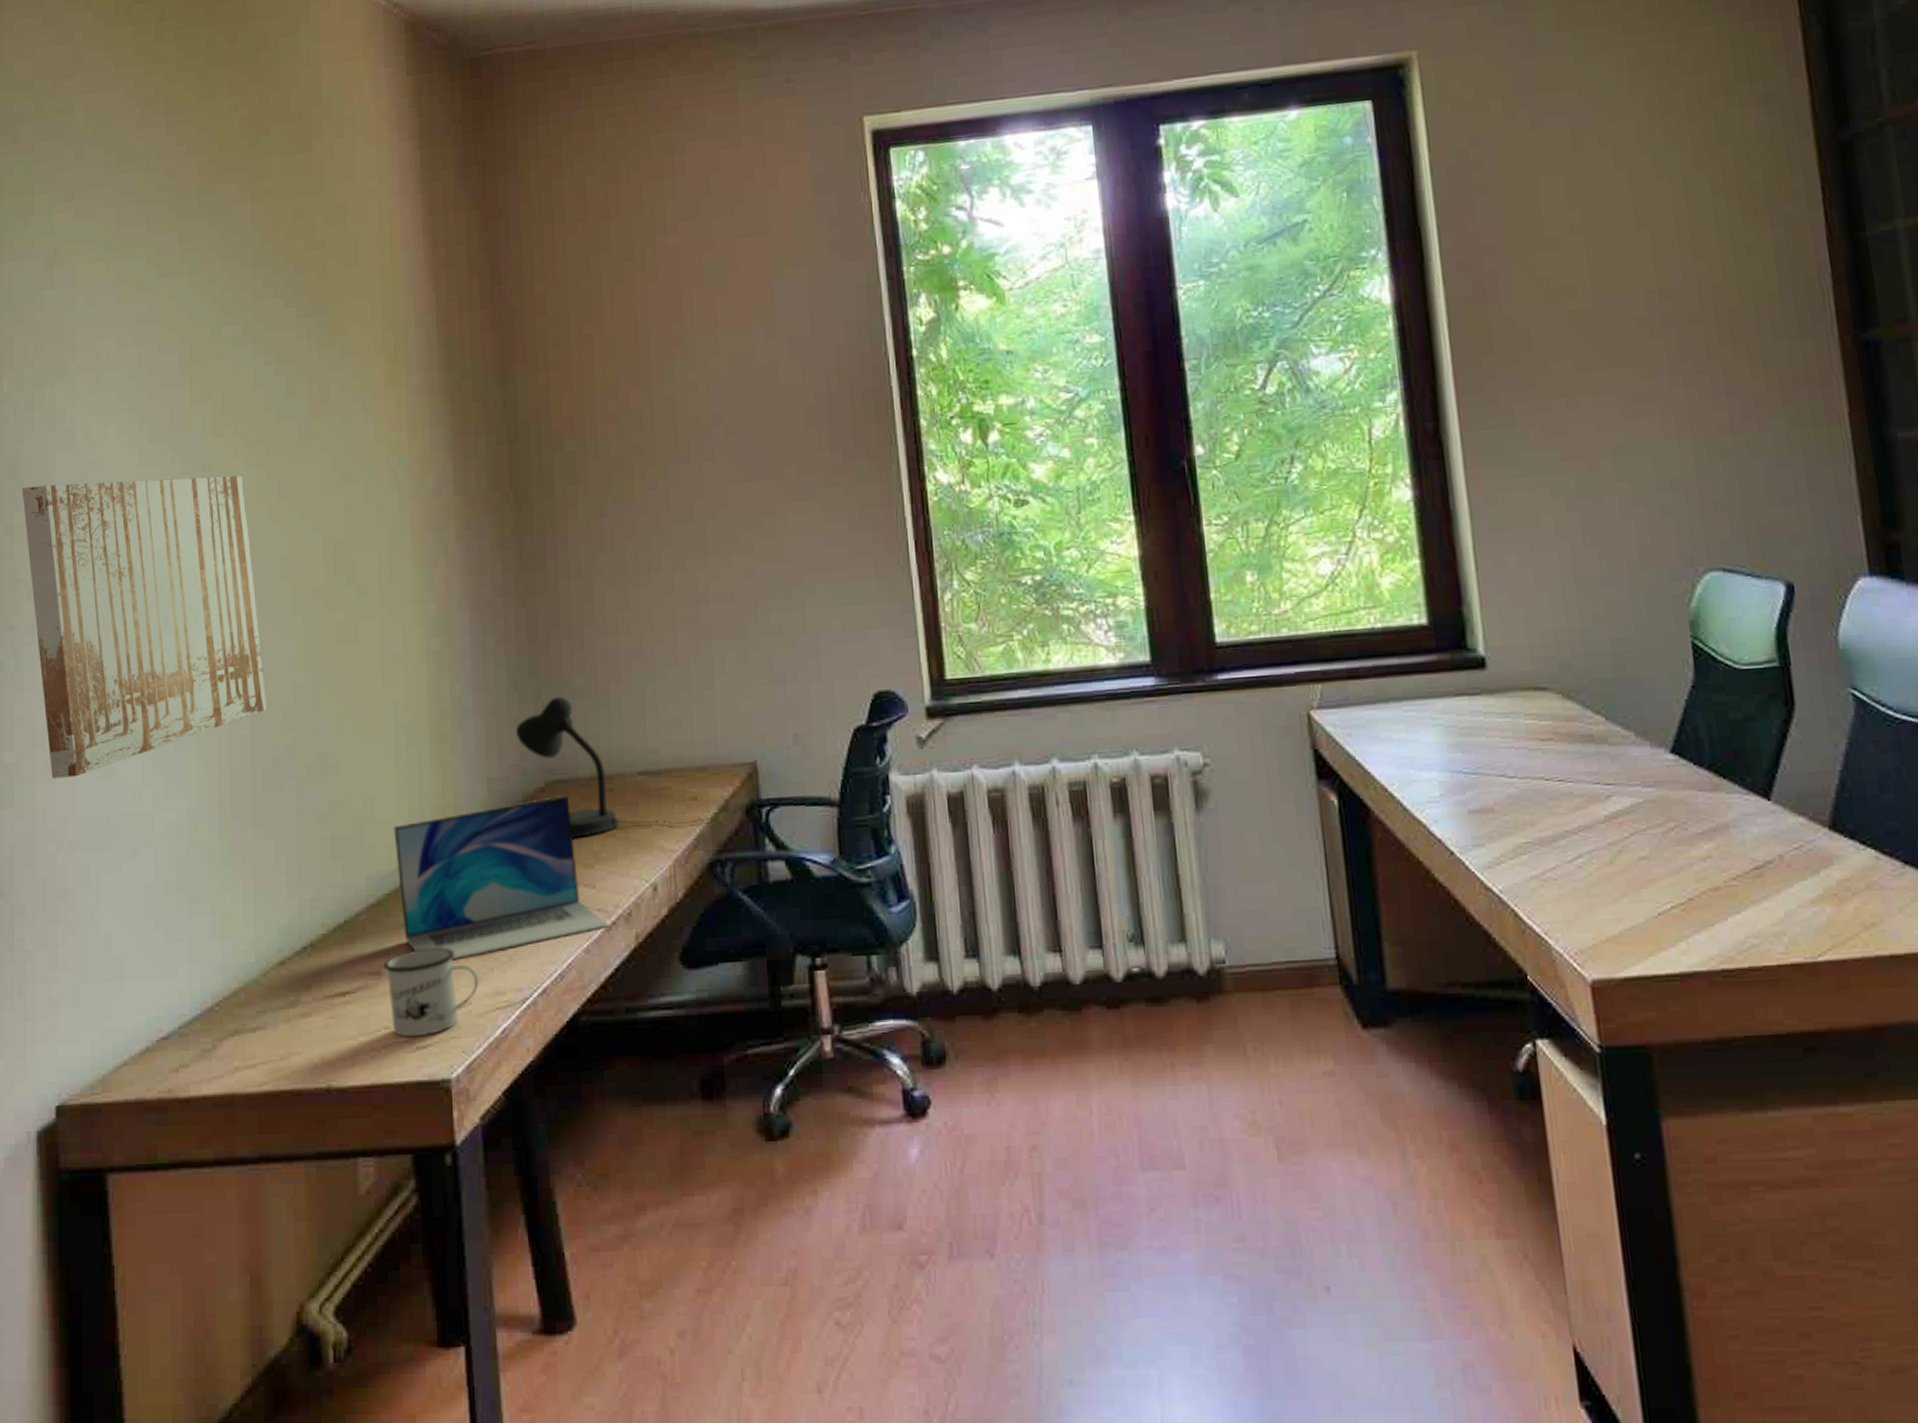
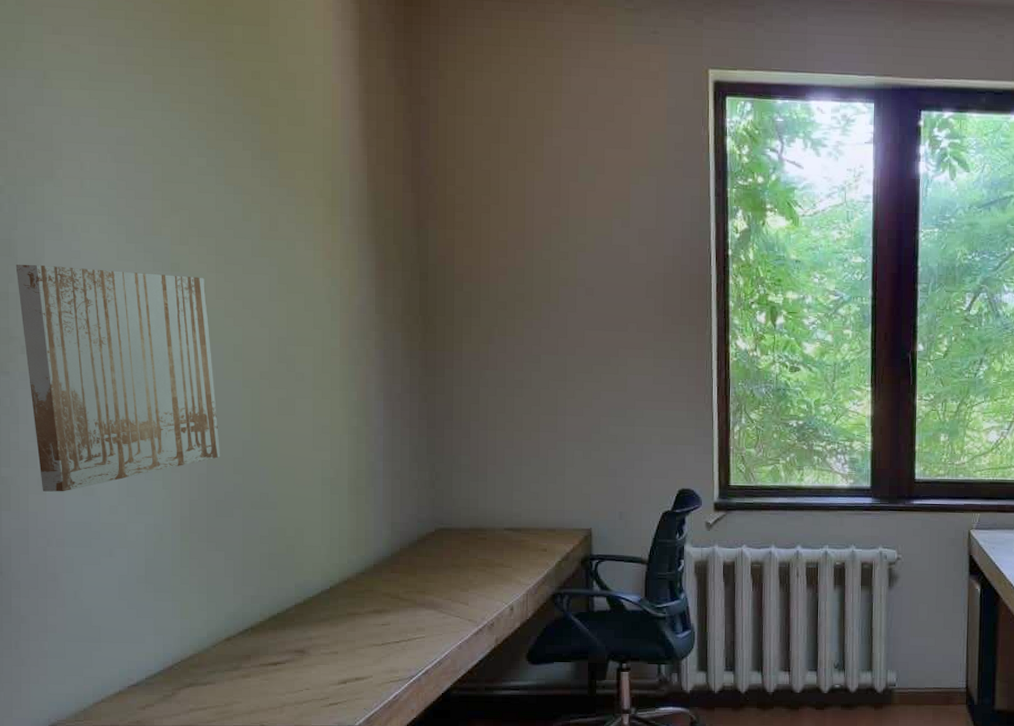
mug: present [383,947,479,1038] -> none [306,637,378,697]
laptop: present [393,795,609,961] -> none [318,539,477,647]
desk lamp: present [515,696,716,840] -> none [414,469,560,571]

